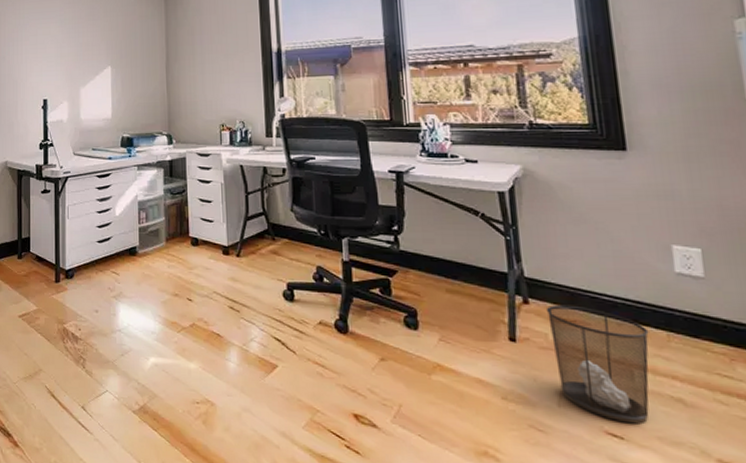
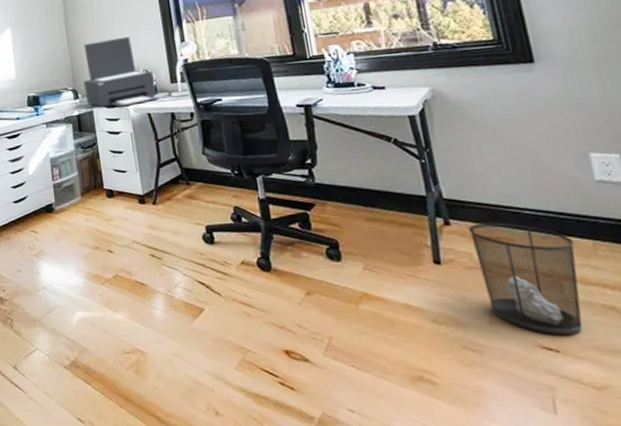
printer: none [179,86,254,156] -> present [83,36,160,108]

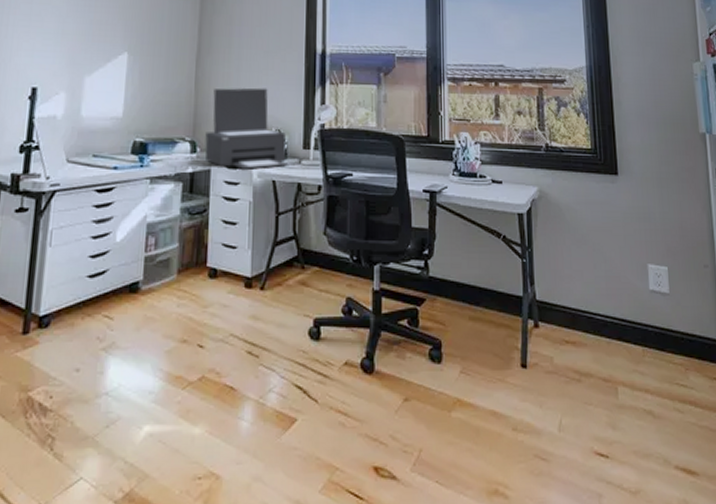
waste bin: present [467,222,583,336] -> none [552,326,630,441]

